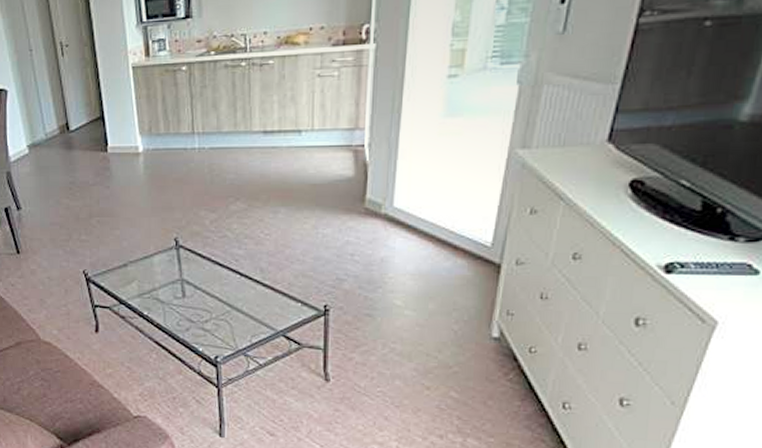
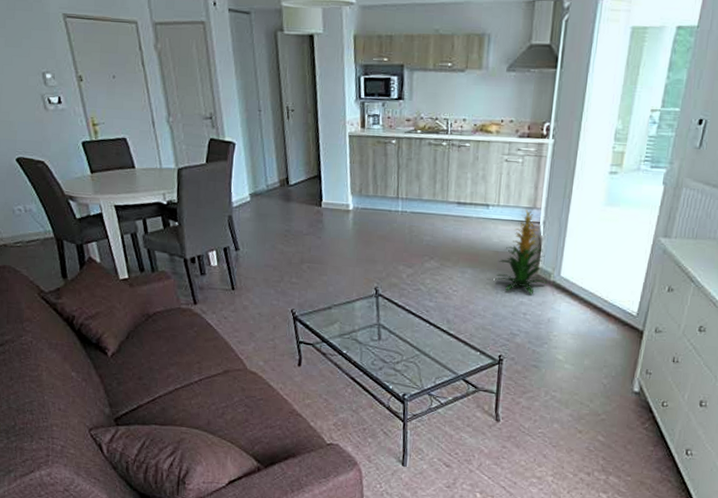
indoor plant: none [315,131,376,231] -> present [496,209,546,295]

